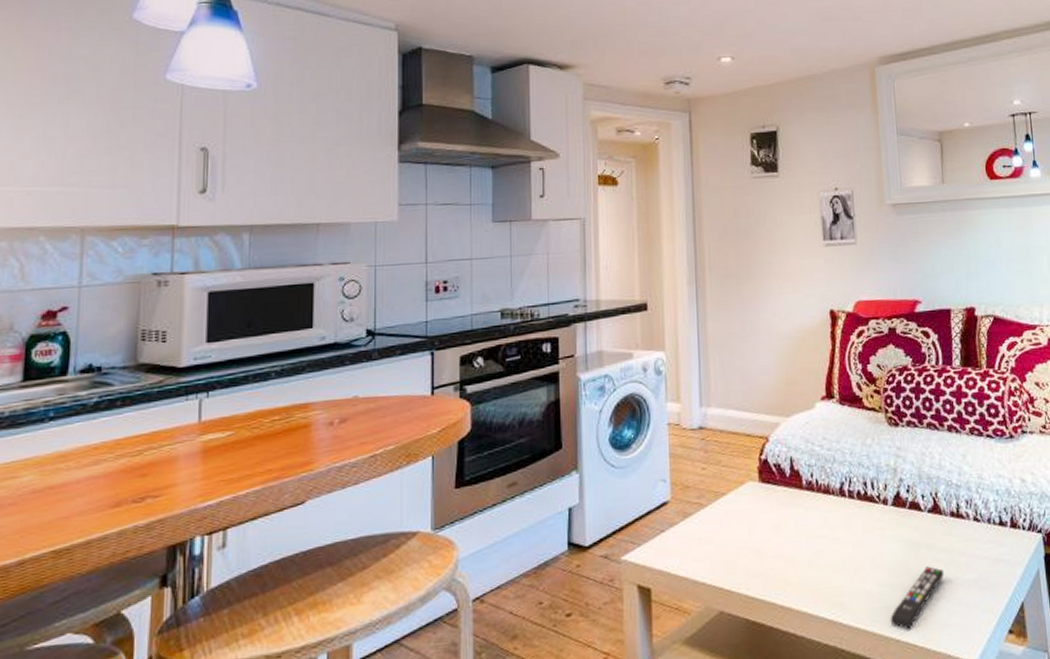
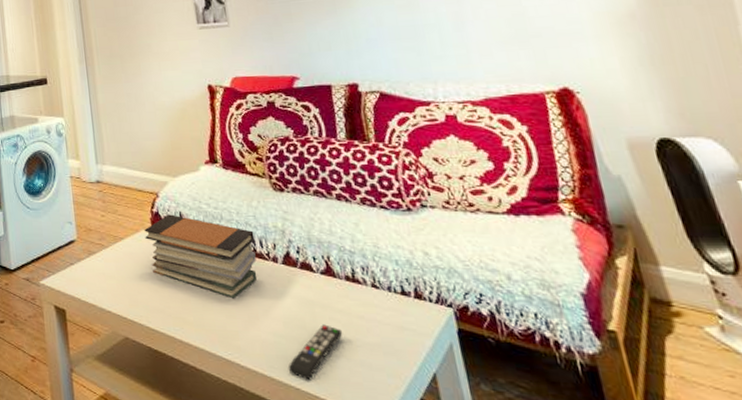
book stack: none [750,460,867,550] -> present [144,214,258,299]

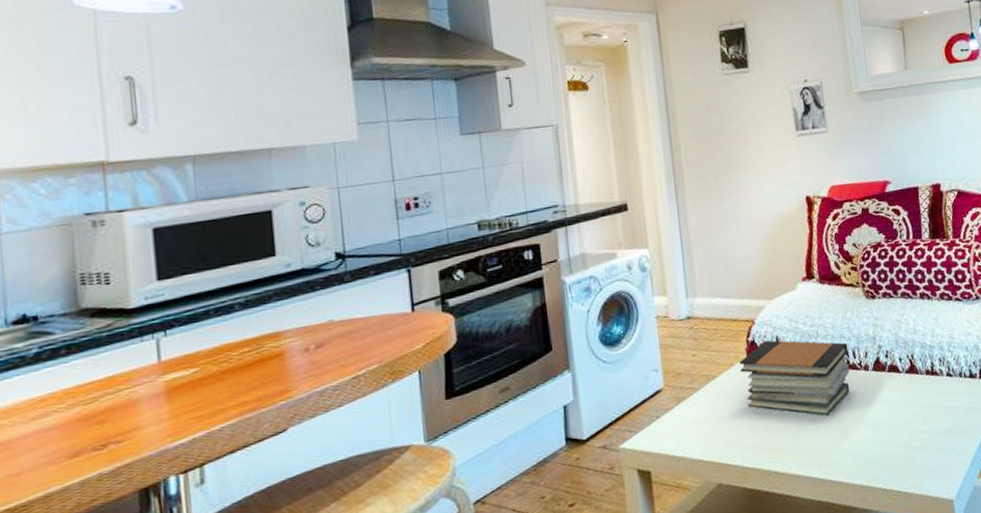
remote control: present [288,324,343,381] -> none [876,420,923,479]

